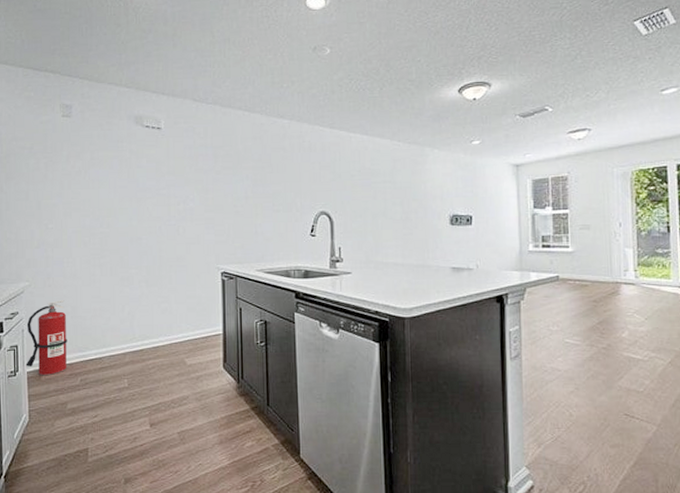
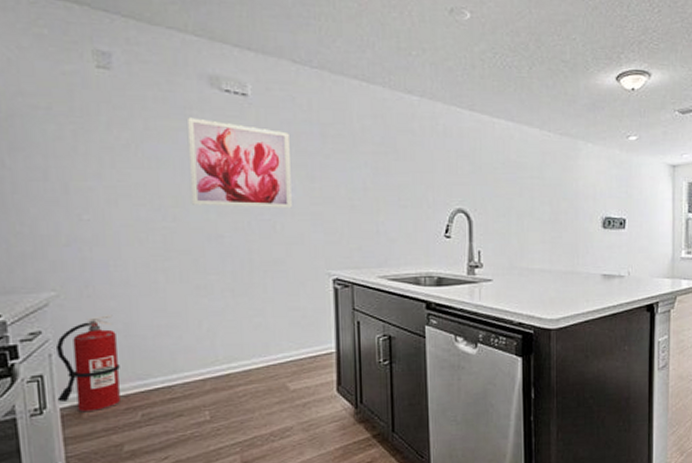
wall art: none [120,148,191,216] -> present [188,117,292,209]

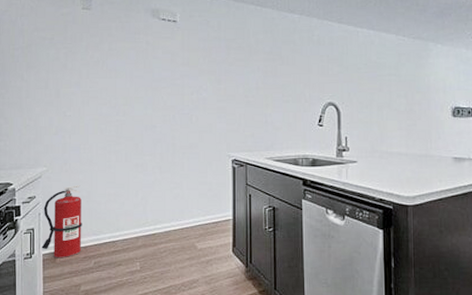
wall art: present [188,117,292,209] -> none [137,40,204,105]

